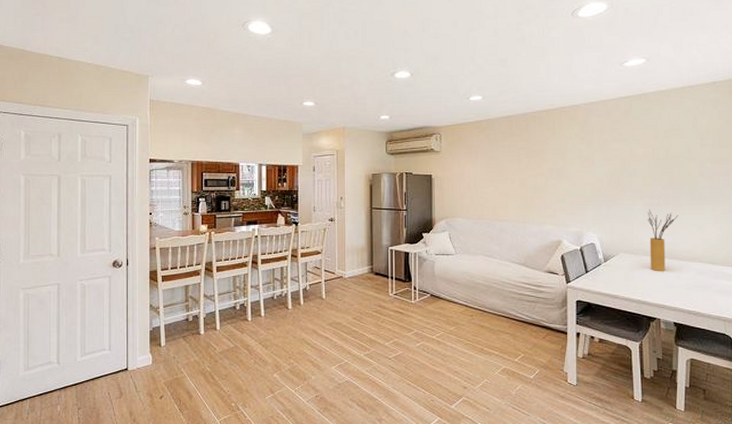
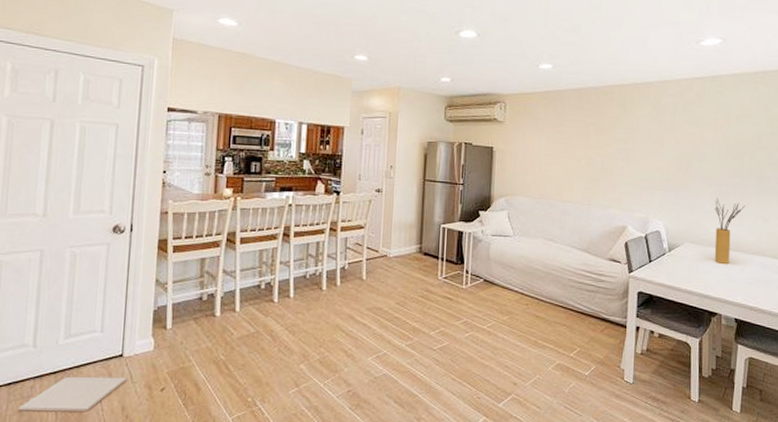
door mat: none [49,387,132,417] -> present [17,376,127,412]

